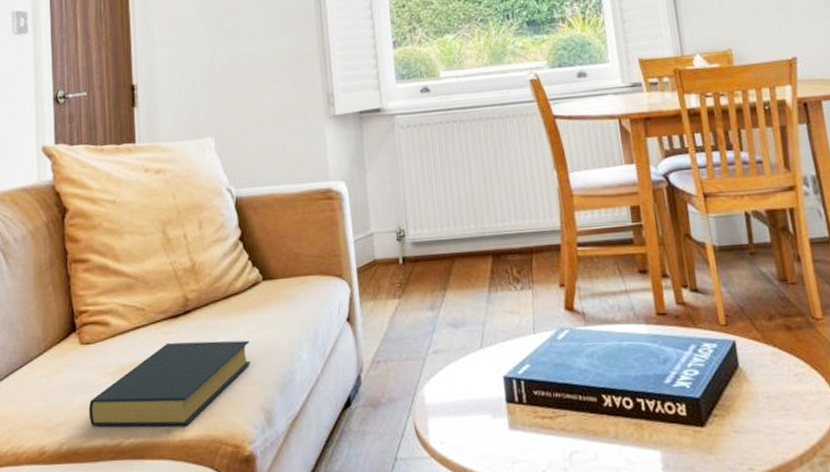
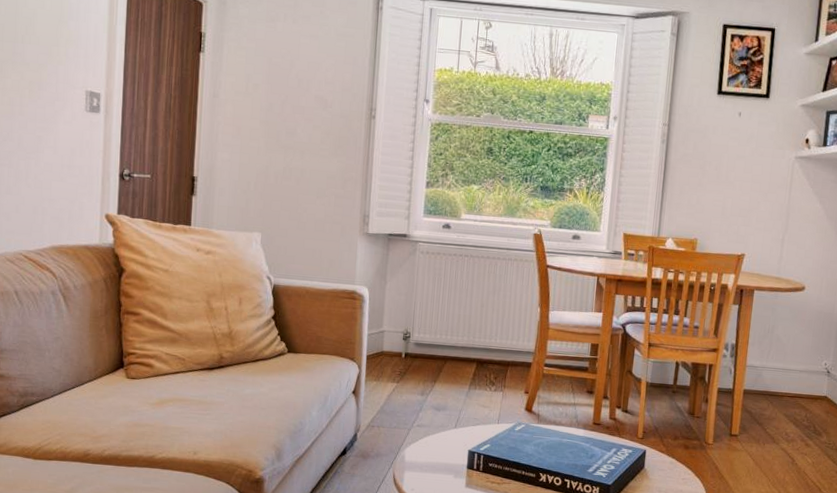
hardback book: present [88,340,251,427] -> none [129,387,271,451]

